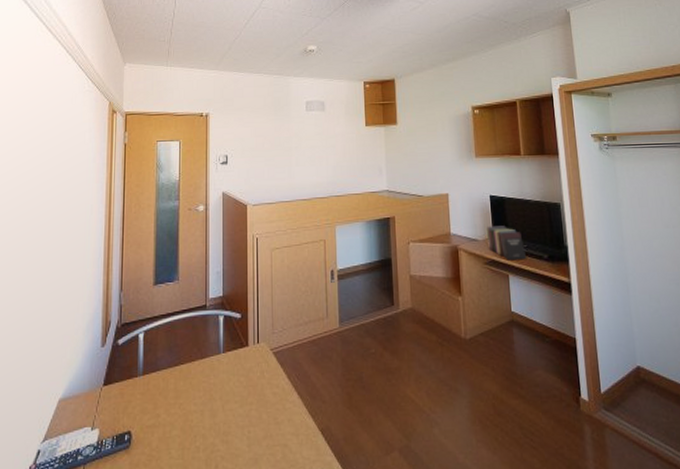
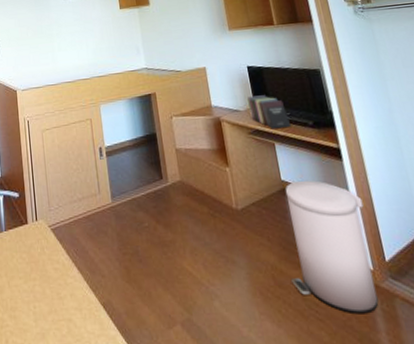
pedal bin: none [511,312,590,443] -> present [285,180,379,315]

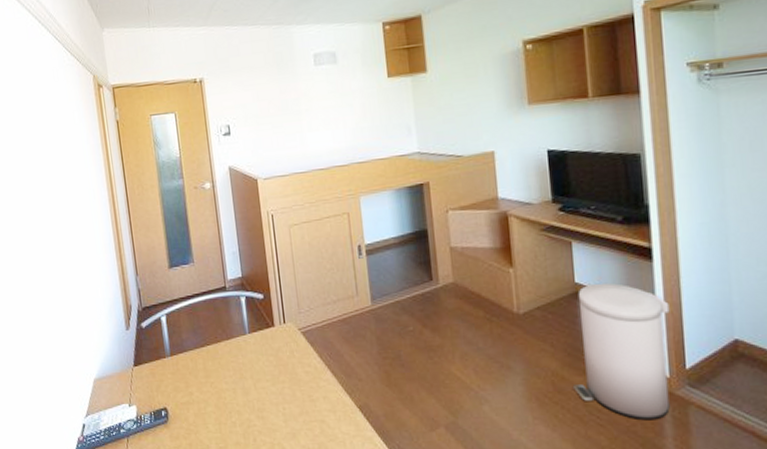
books: present [246,95,292,129] -> none [542,185,596,226]

